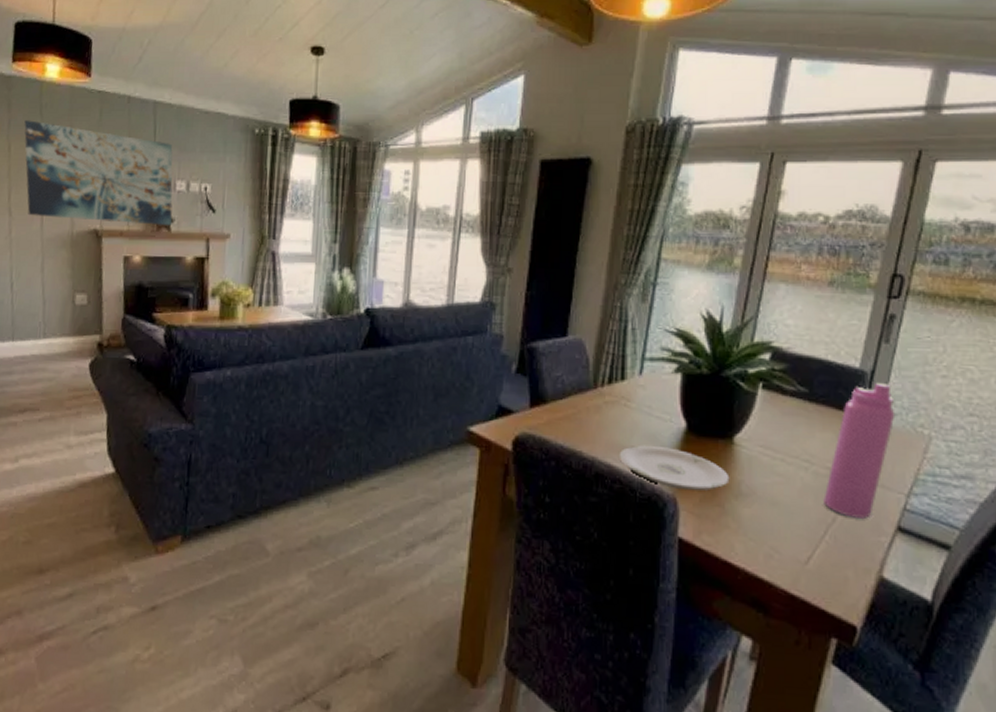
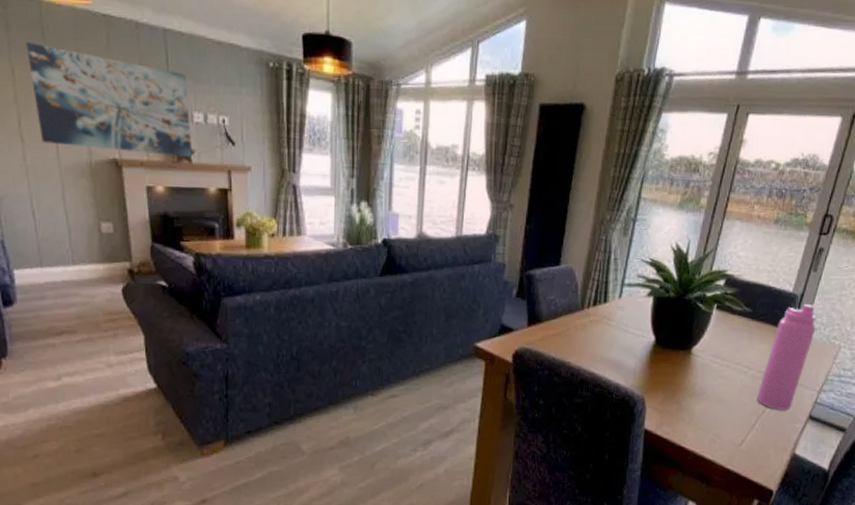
plate: present [619,445,730,490] -> none [600,356,687,391]

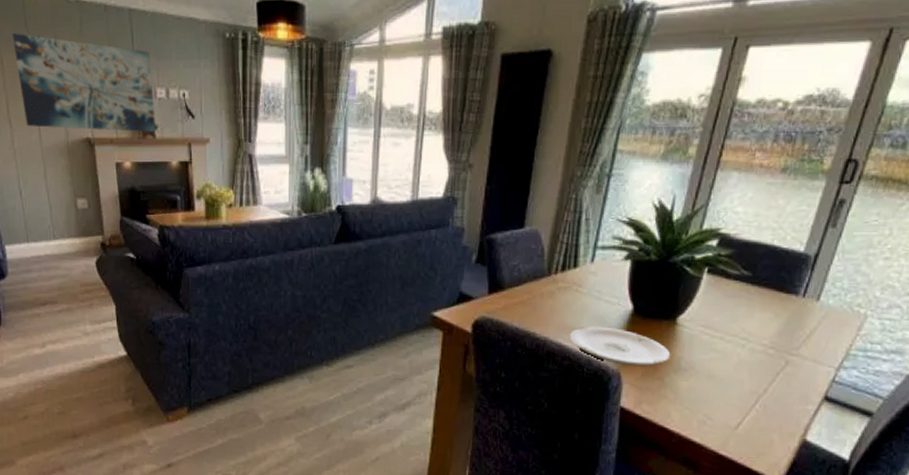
plate: none [600,356,687,391] -> present [569,326,671,366]
water bottle: present [756,304,816,410] -> none [757,266,835,389]

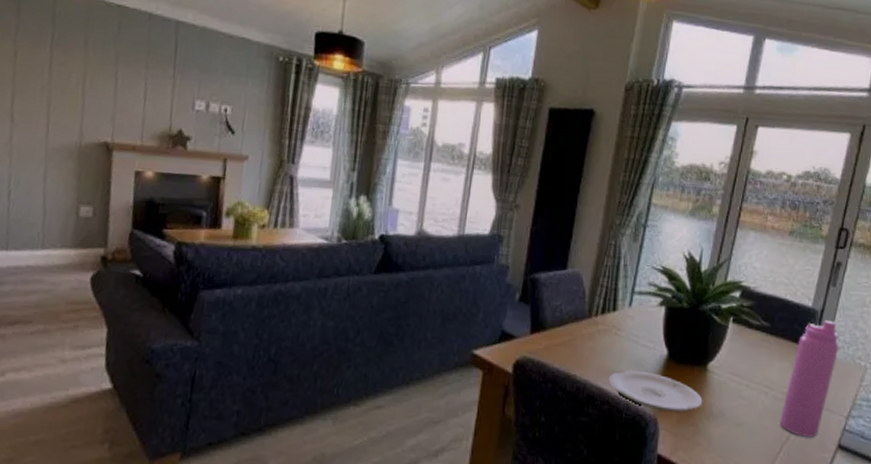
wall art: present [12,33,156,132] -> none [32,27,194,143]
water bottle: none [757,266,835,389] -> present [780,320,839,437]

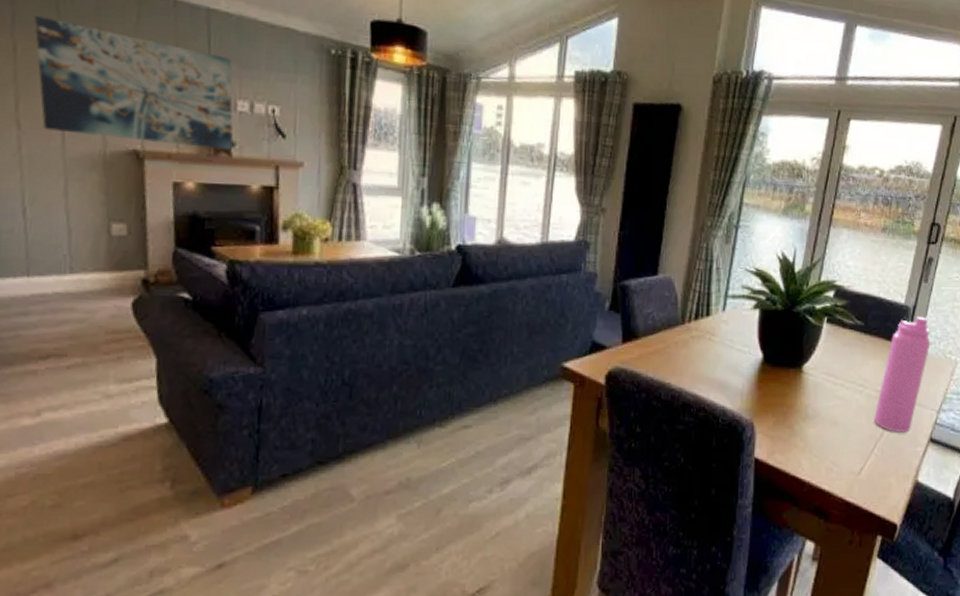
wall art: none [32,27,194,143] -> present [34,16,234,149]
plate: present [608,370,703,412] -> none [703,375,799,414]

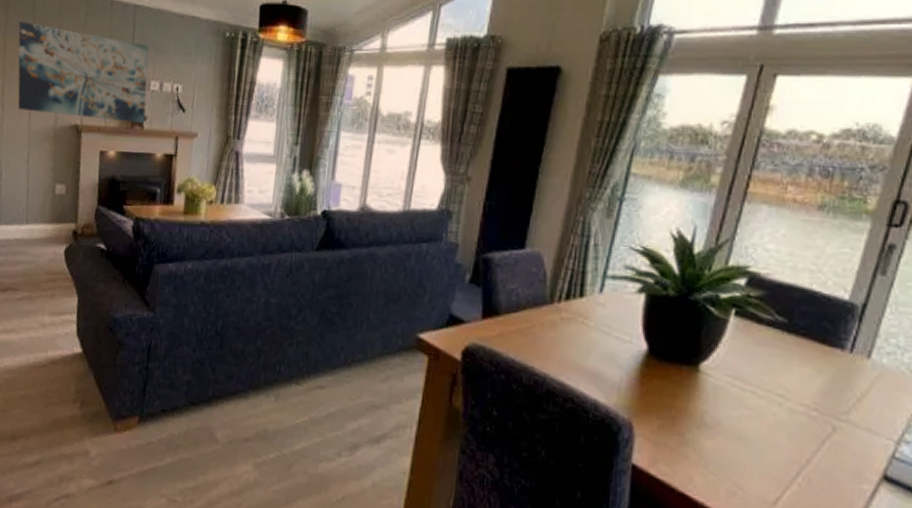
water bottle: present [874,317,931,433] -> none [798,318,889,463]

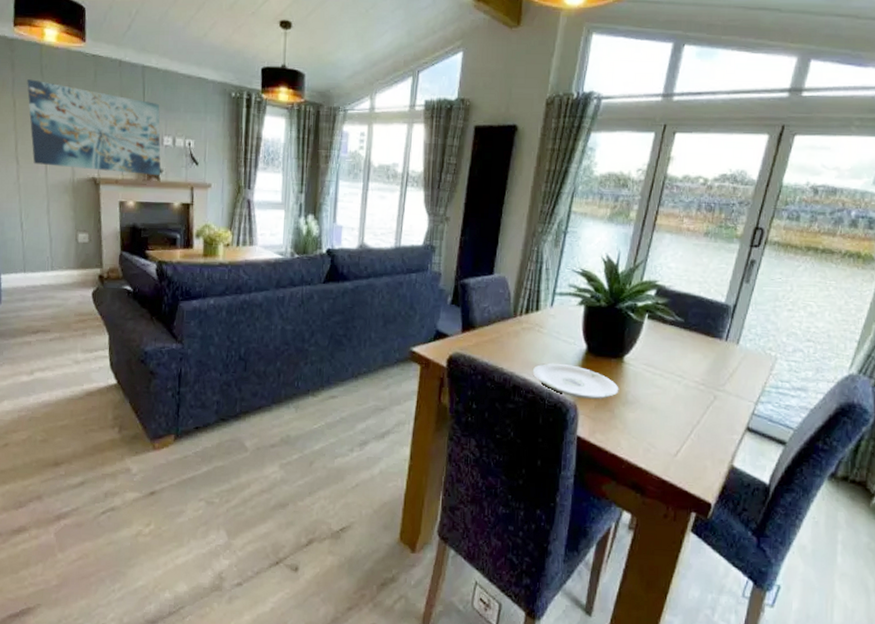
plate: none [572,365,693,418] -> present [532,363,619,399]

